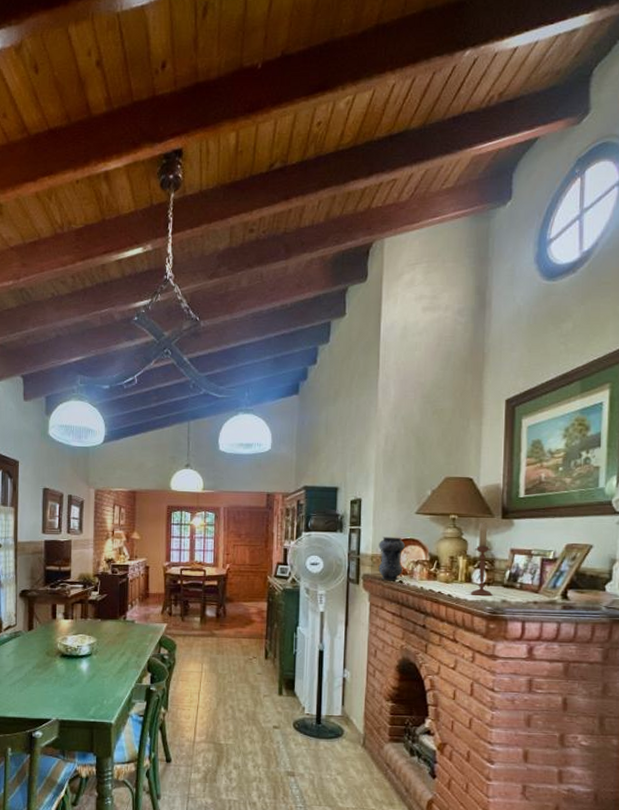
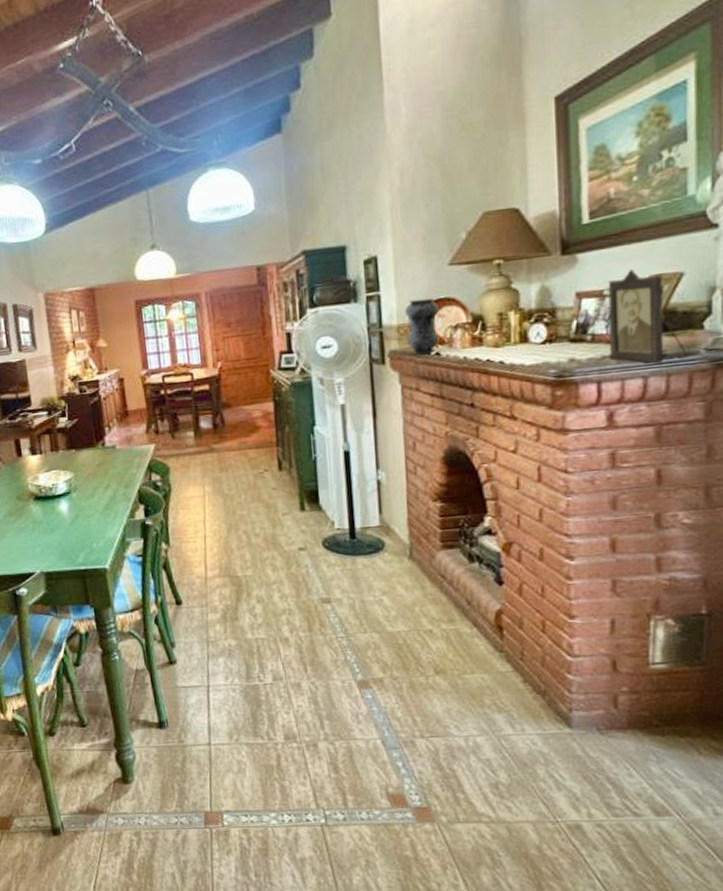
candlestick: present [470,520,493,597] -> none [528,260,557,358]
photo frame: none [533,537,593,613] -> present [608,269,688,364]

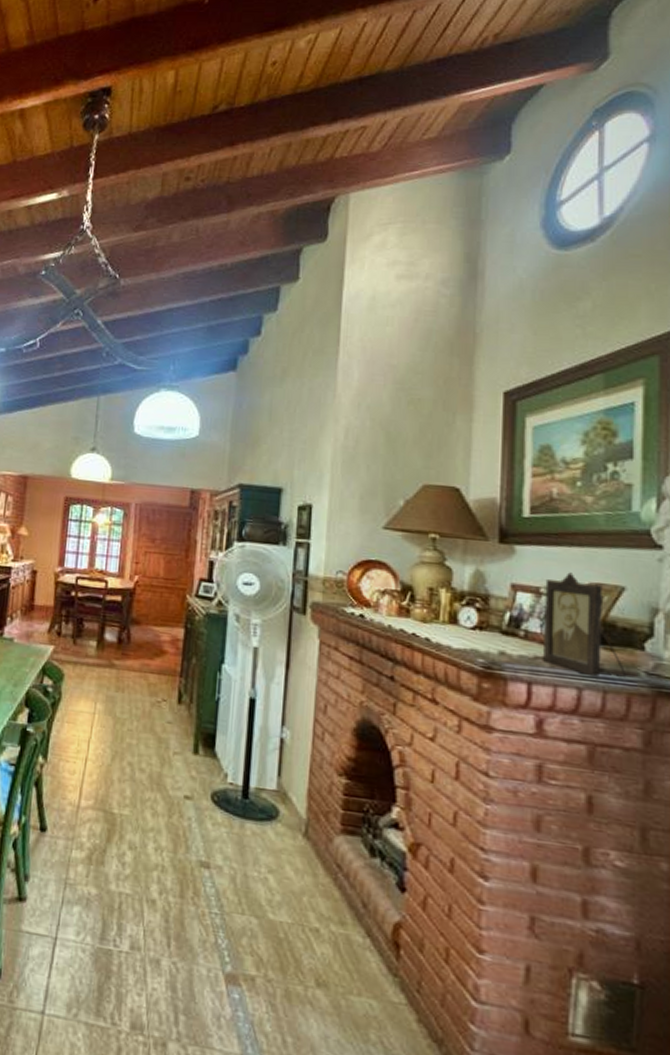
vase: present [405,297,439,355] -> none [332,555,368,613]

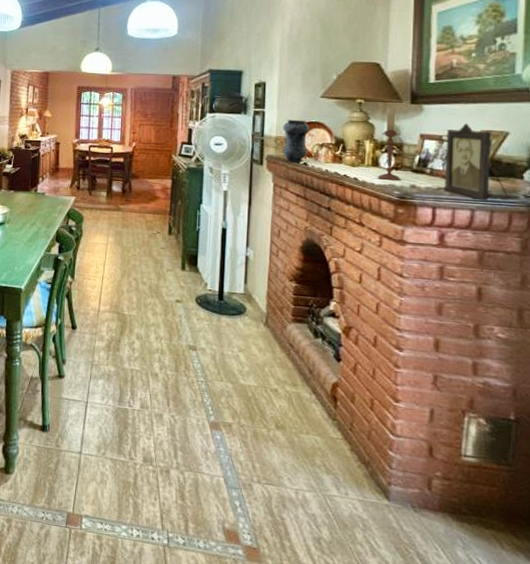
vase: none [332,555,368,613] -> present [282,119,310,162]
candlestick: none [456,543,487,645] -> present [377,105,401,181]

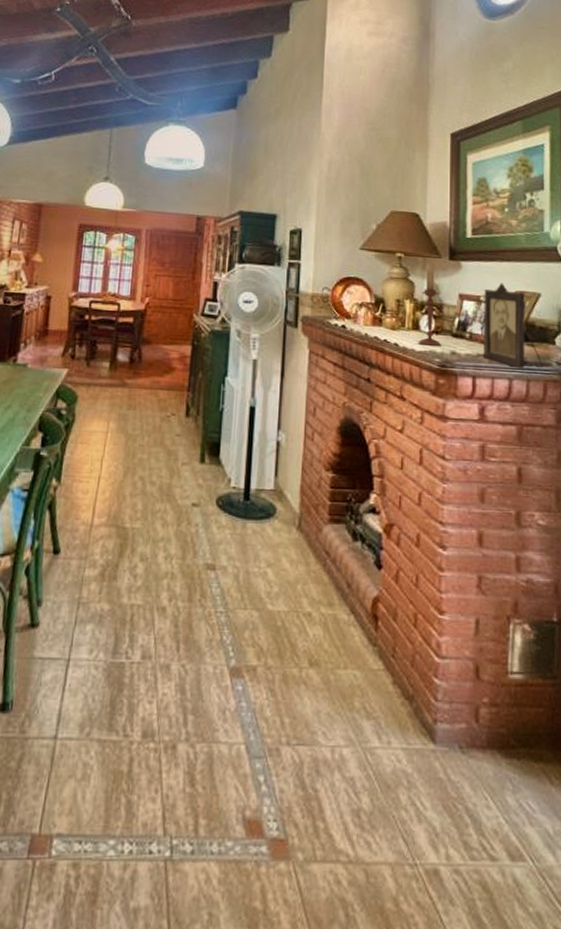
vase: present [282,119,310,162] -> none [319,273,348,325]

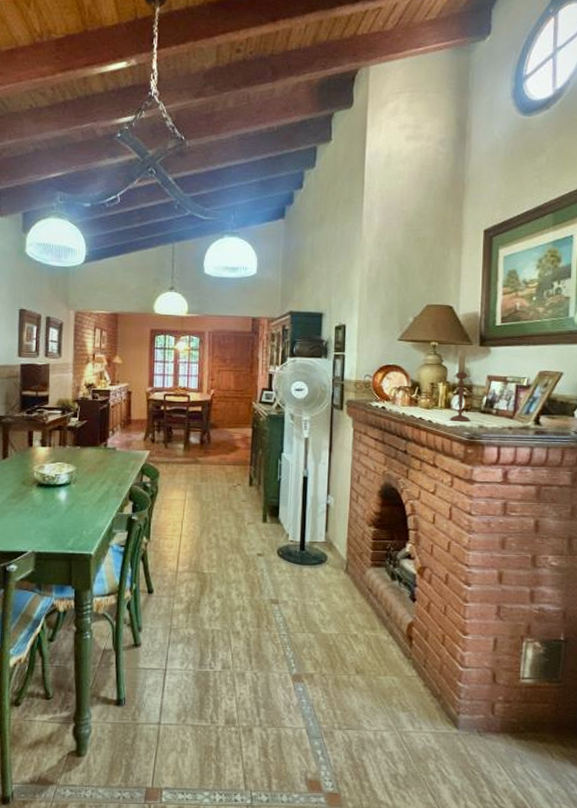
photo frame: present [484,283,544,369] -> none [508,364,563,438]

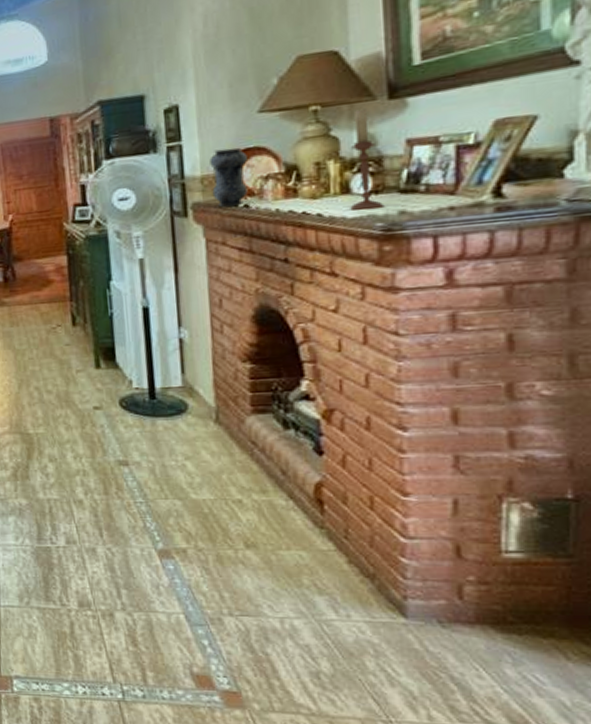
vase: none [361,363,388,406] -> present [209,147,248,207]

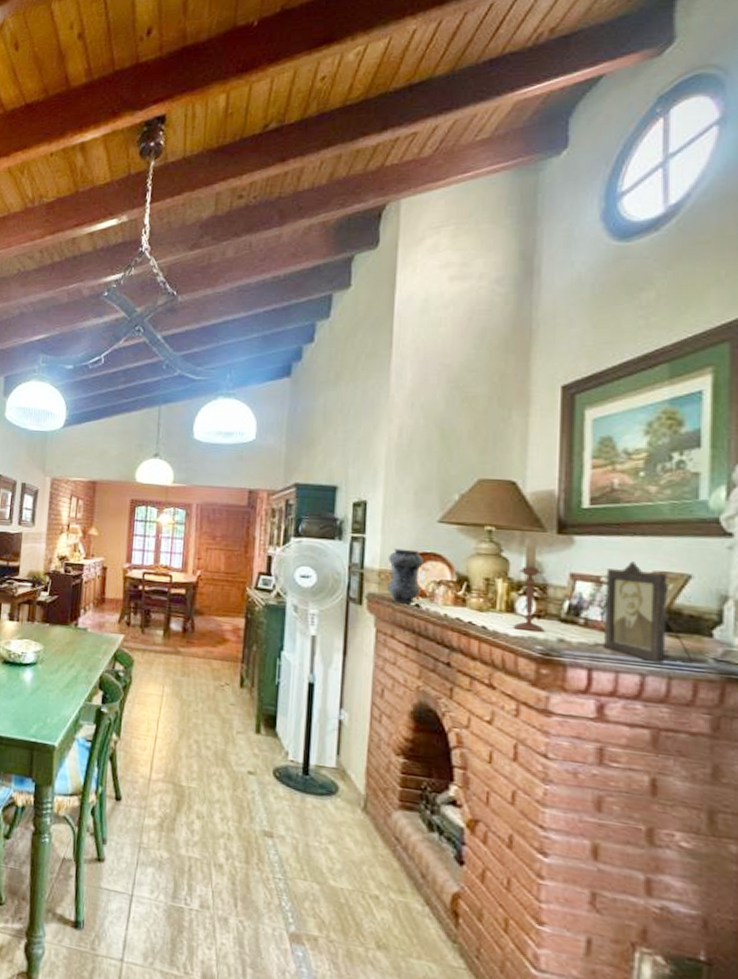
photo frame: none [444,113,545,217] -> present [604,561,694,664]

